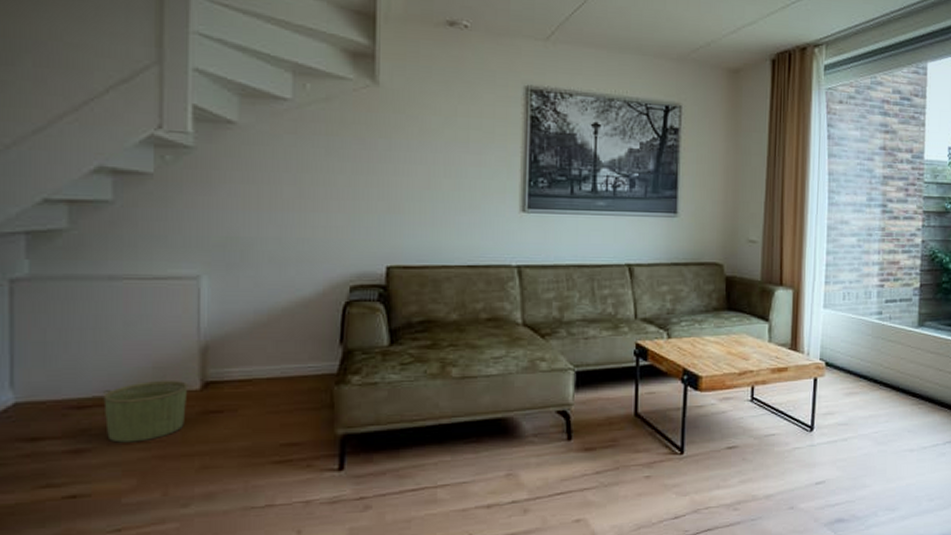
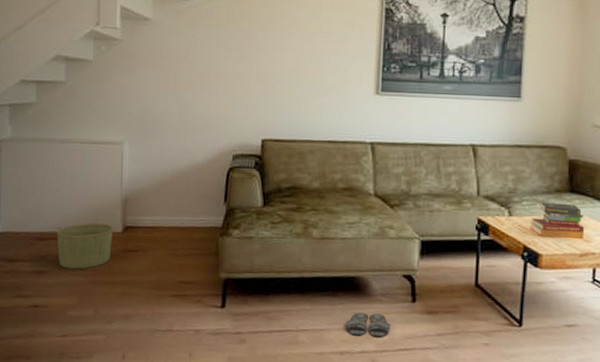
slippers: none [492,457,544,485] -> present [345,312,391,338]
books: none [689,322,743,357] -> present [530,202,585,239]

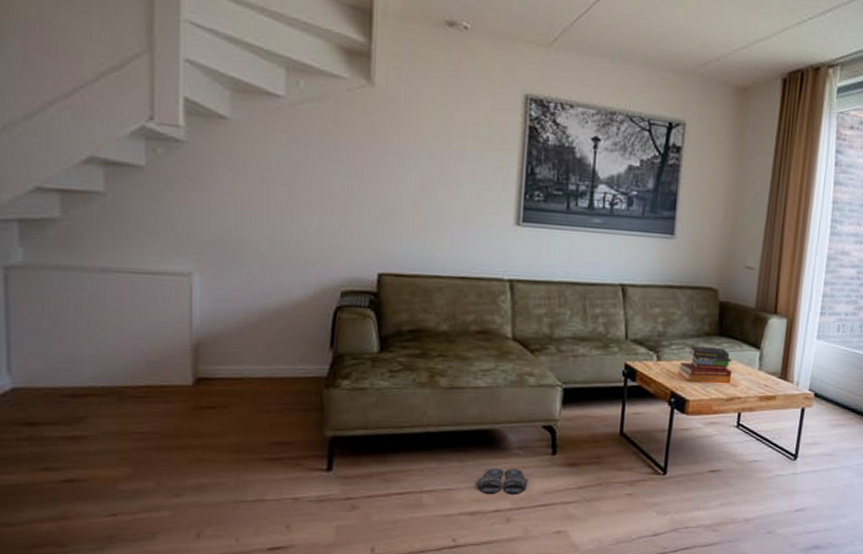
basket: present [57,222,114,270] -> none [98,373,181,433]

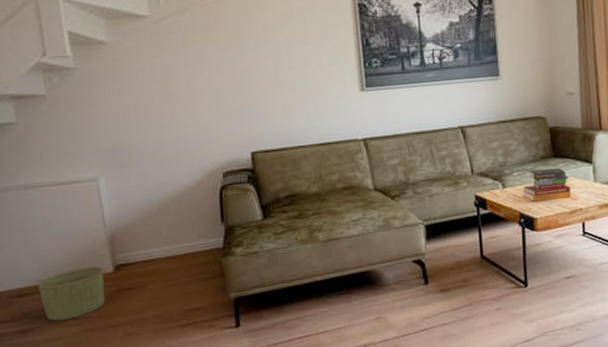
basket: none [98,373,181,433] -> present [37,266,106,322]
slippers: present [477,468,528,494] -> none [364,301,408,327]

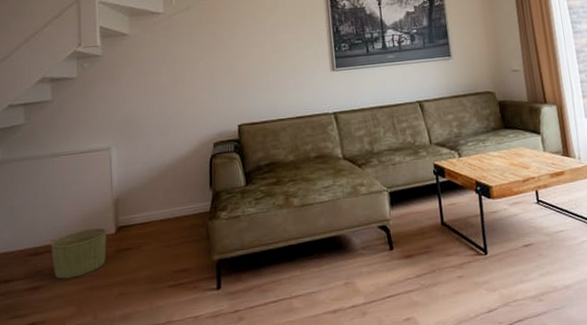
books: present [523,167,572,202] -> none [477,138,524,170]

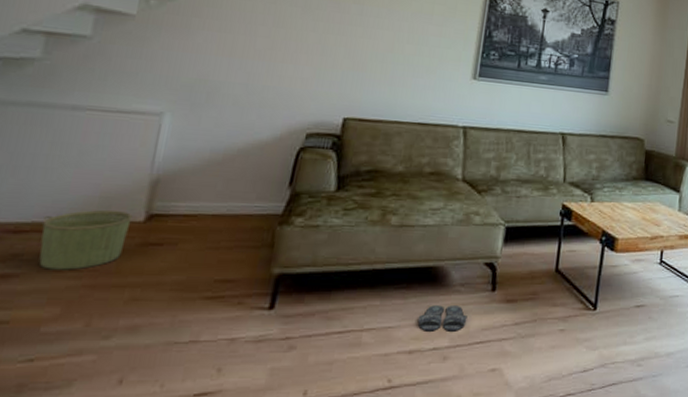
slippers: none [334,266,375,292] -> present [417,305,467,331]

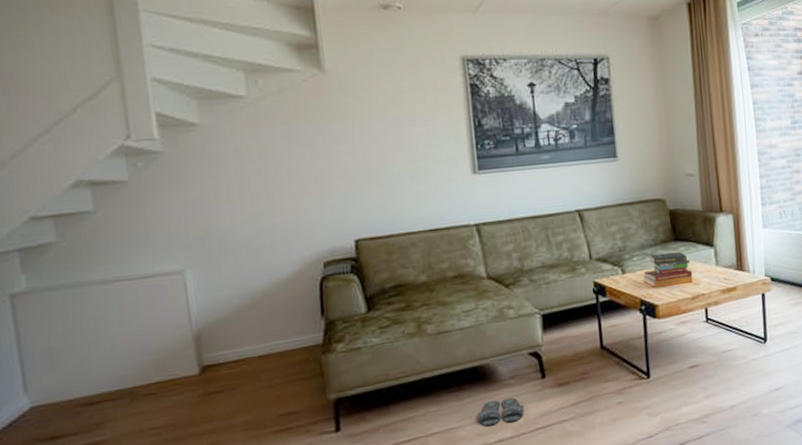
basket: present [39,209,133,270] -> none [110,368,189,432]
books: none [609,189,656,223] -> present [643,251,694,288]

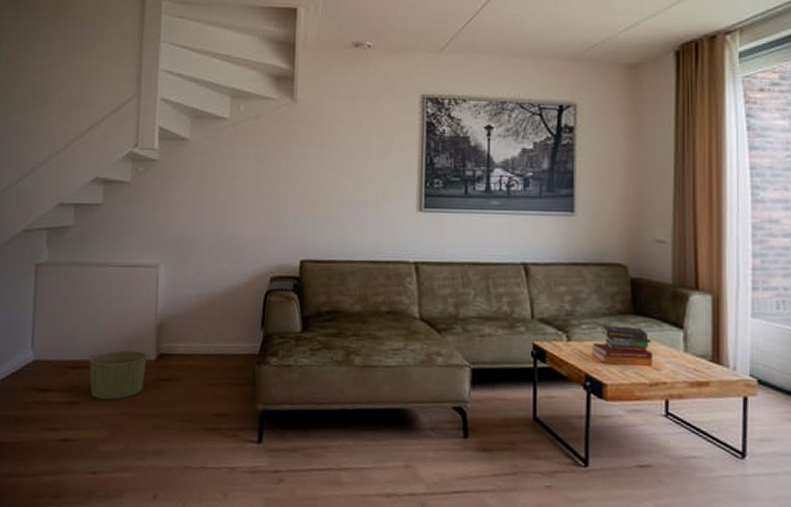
basket: none [110,368,189,432] -> present [89,350,147,400]
slippers: present [476,397,524,427] -> none [391,449,441,478]

